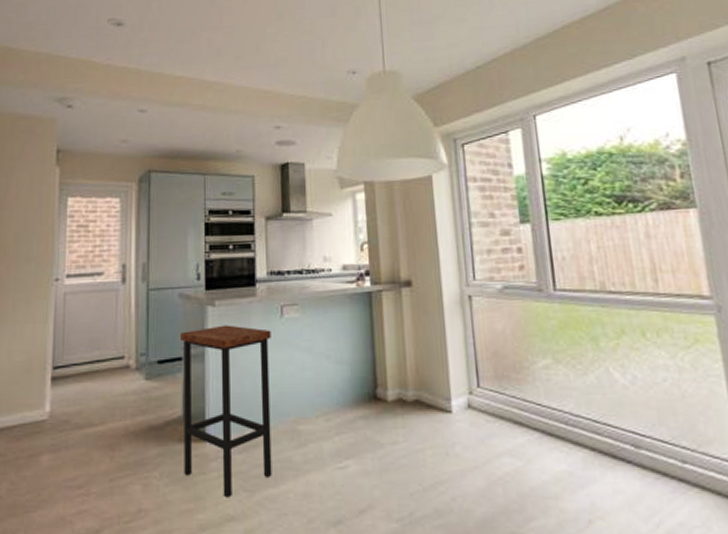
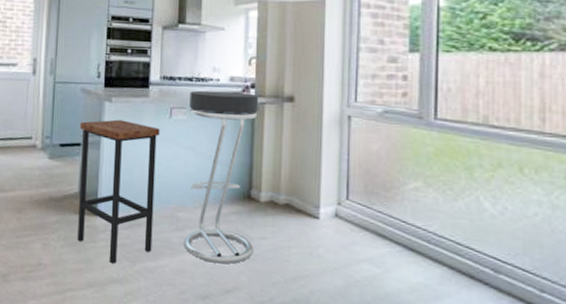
bar stool: none [301,281,386,480] -> present [184,90,259,264]

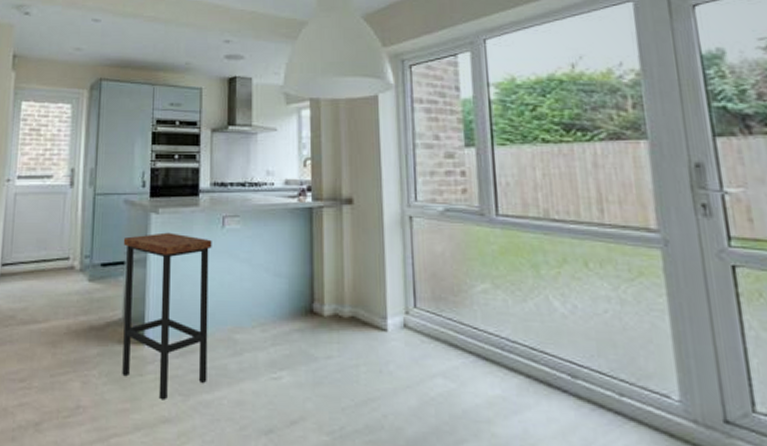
bar stool: present [184,90,259,264] -> none [243,196,320,391]

